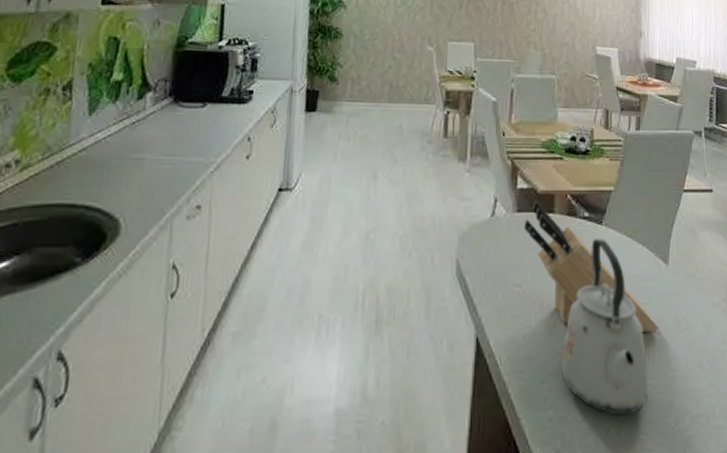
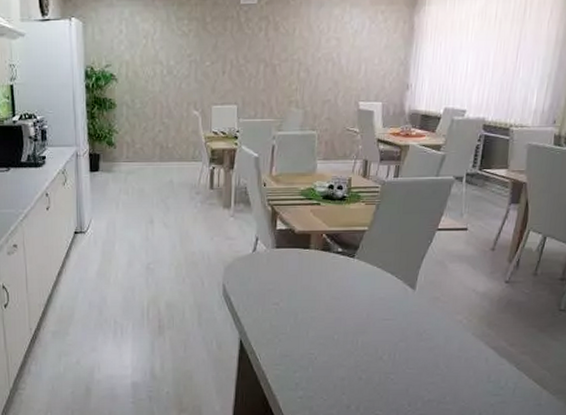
knife block: present [524,201,659,333] -> none [282,239,401,341]
kettle: present [561,239,649,416] -> none [311,269,388,397]

